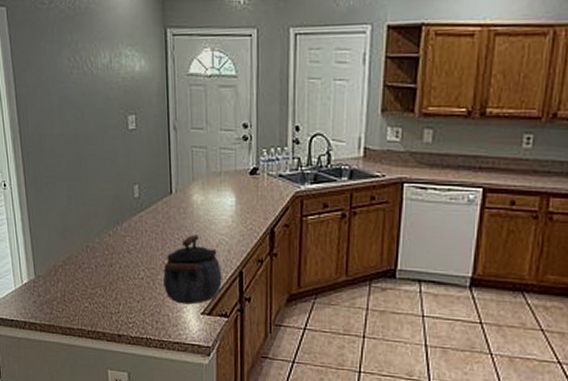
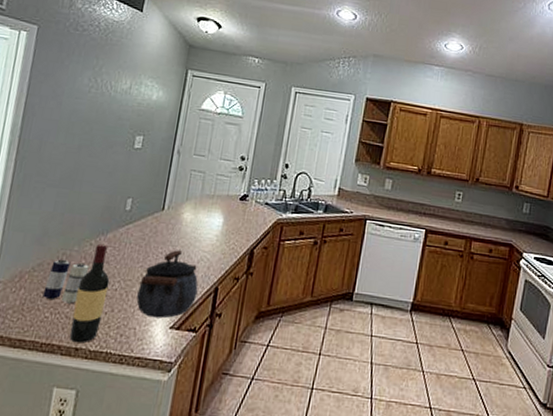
candle: none [78,251,114,294] -> present [42,259,90,304]
wine bottle: none [107,234,136,330] -> present [69,243,110,344]

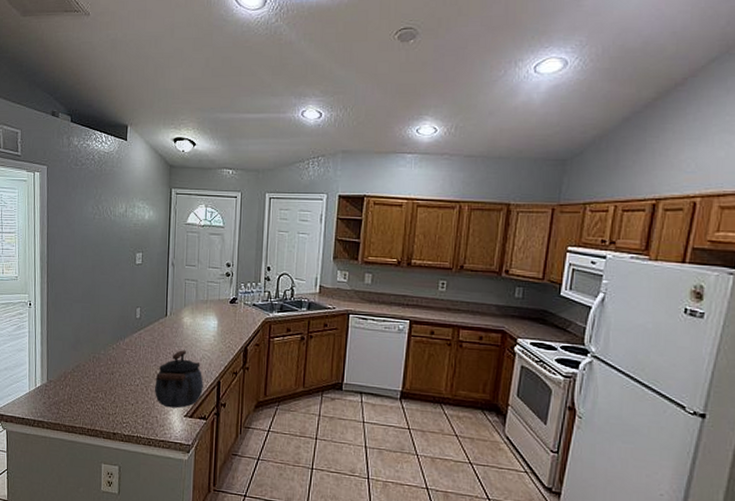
candle: present [42,259,90,304] -> none [83,361,115,397]
wine bottle: present [69,243,110,344] -> none [107,347,132,429]

